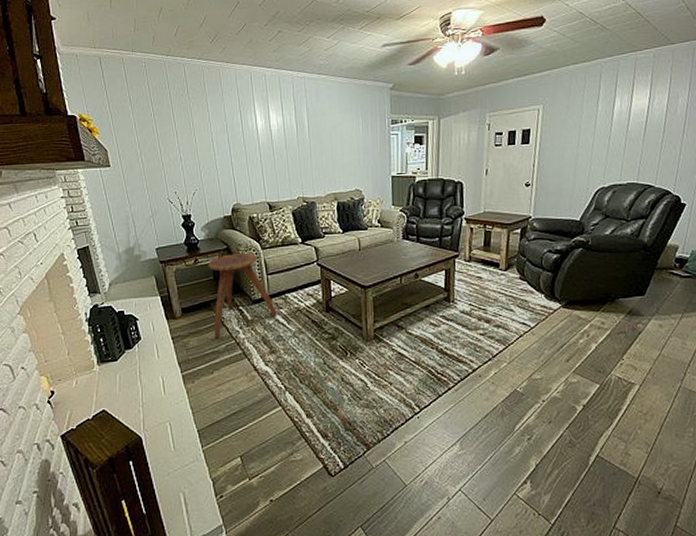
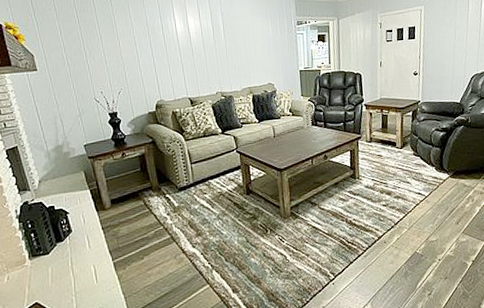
stool: present [208,252,277,338] -> none [135,144,202,226]

